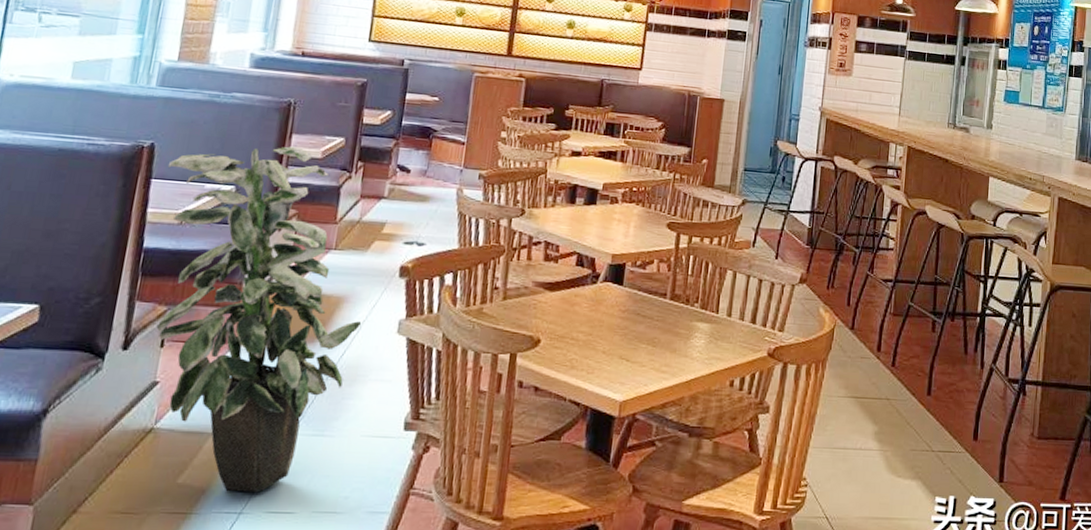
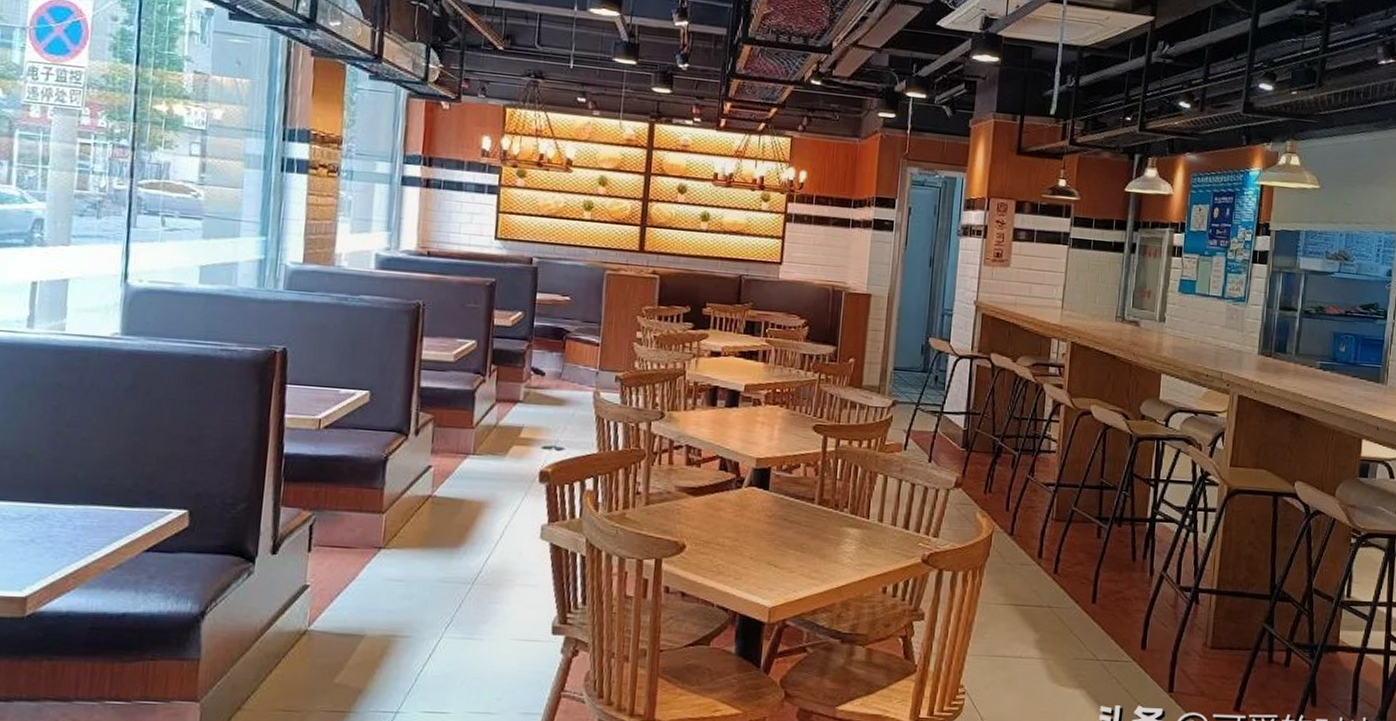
indoor plant: present [156,146,362,493] -> none [301,349,504,693]

